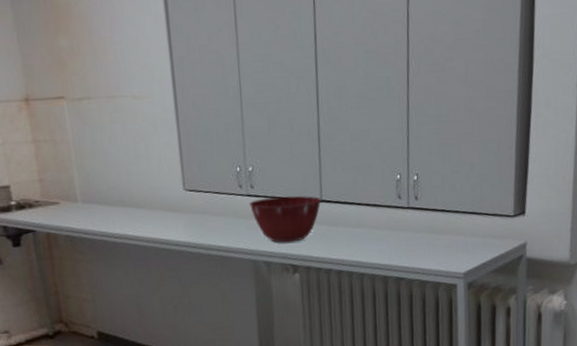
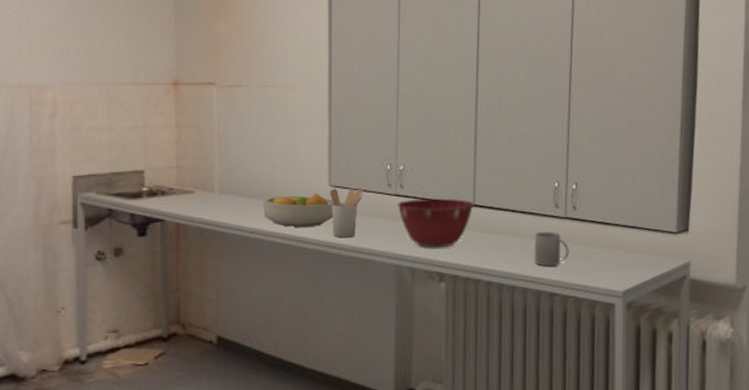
fruit bowl: none [123,198,191,231] -> present [262,193,333,228]
utensil holder: none [184,191,217,238] -> present [329,188,364,238]
mug: none [379,221,413,254] -> present [534,232,569,267]

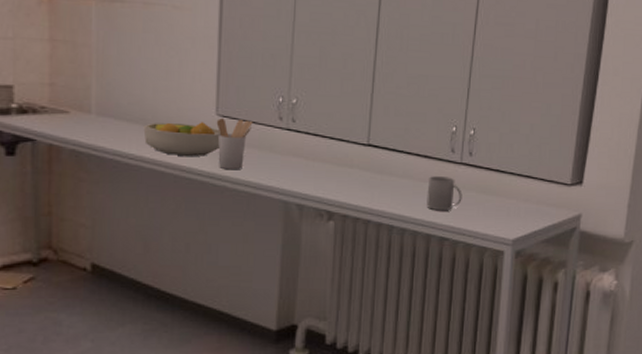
mixing bowl: present [396,198,474,248] -> none [287,134,368,186]

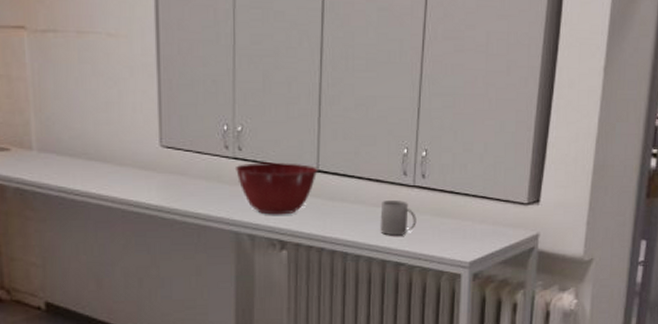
fruit bowl: present [143,122,220,157] -> none [87,154,166,191]
utensil holder: present [216,117,253,170] -> none [161,149,199,203]
mixing bowl: none [287,134,368,186] -> present [234,162,318,215]

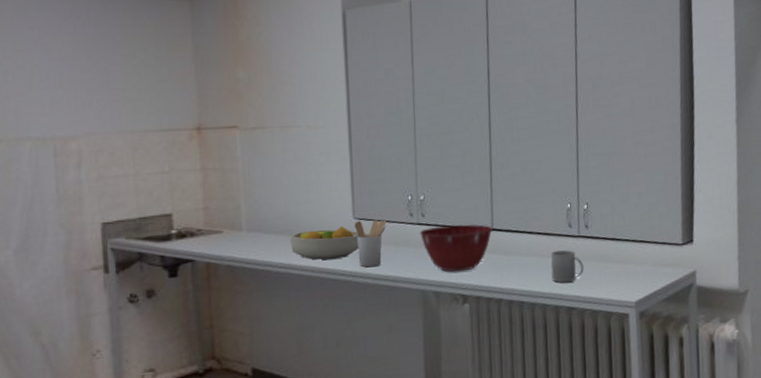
fruit bowl: none [87,154,166,191] -> present [289,226,359,260]
utensil holder: none [161,149,199,203] -> present [354,220,387,268]

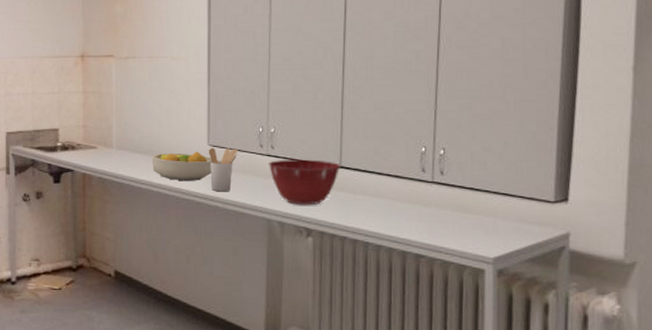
mug: present [550,250,584,283] -> none [400,195,436,229]

